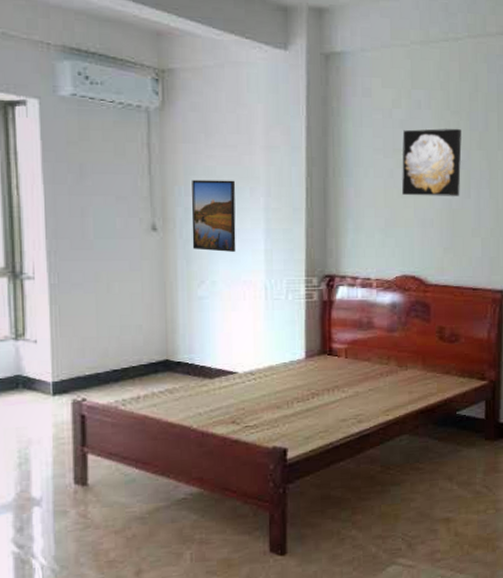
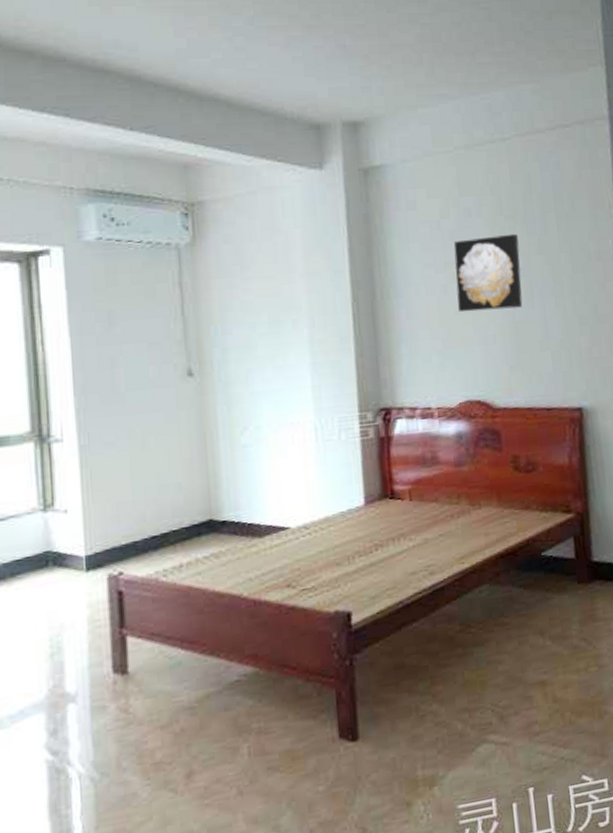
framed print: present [191,180,236,252] -> none [228,313,281,393]

